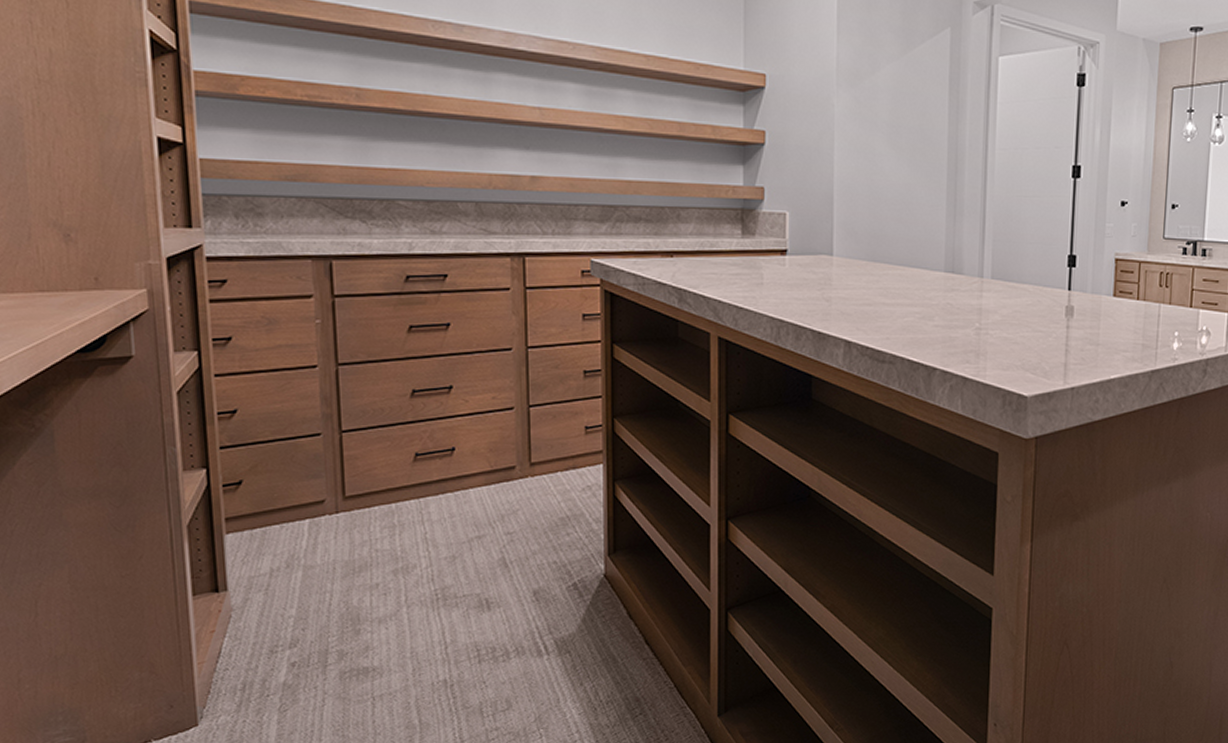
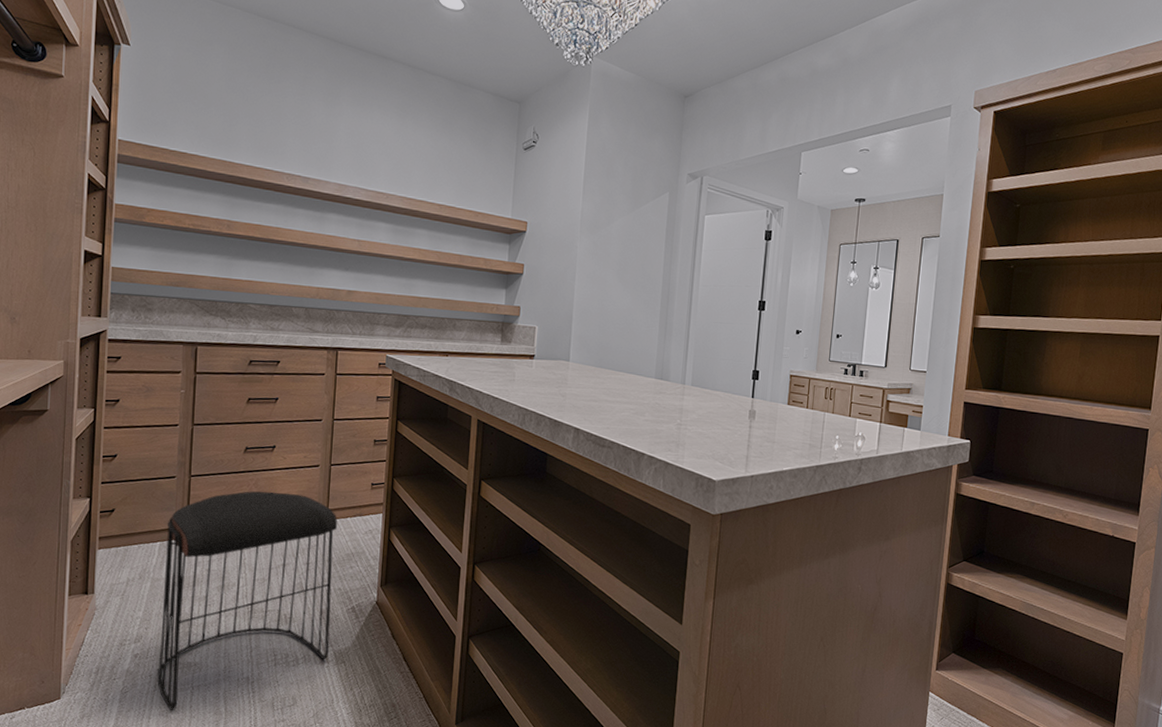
stool: none [316,445,548,729] -> present [157,491,338,711]

